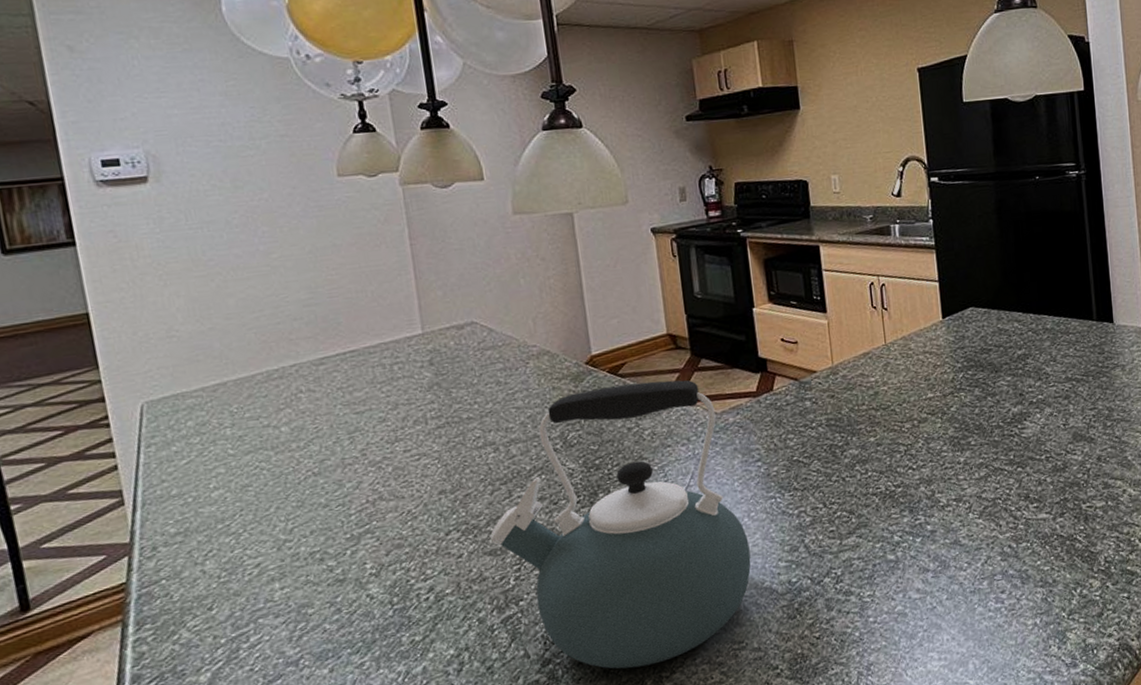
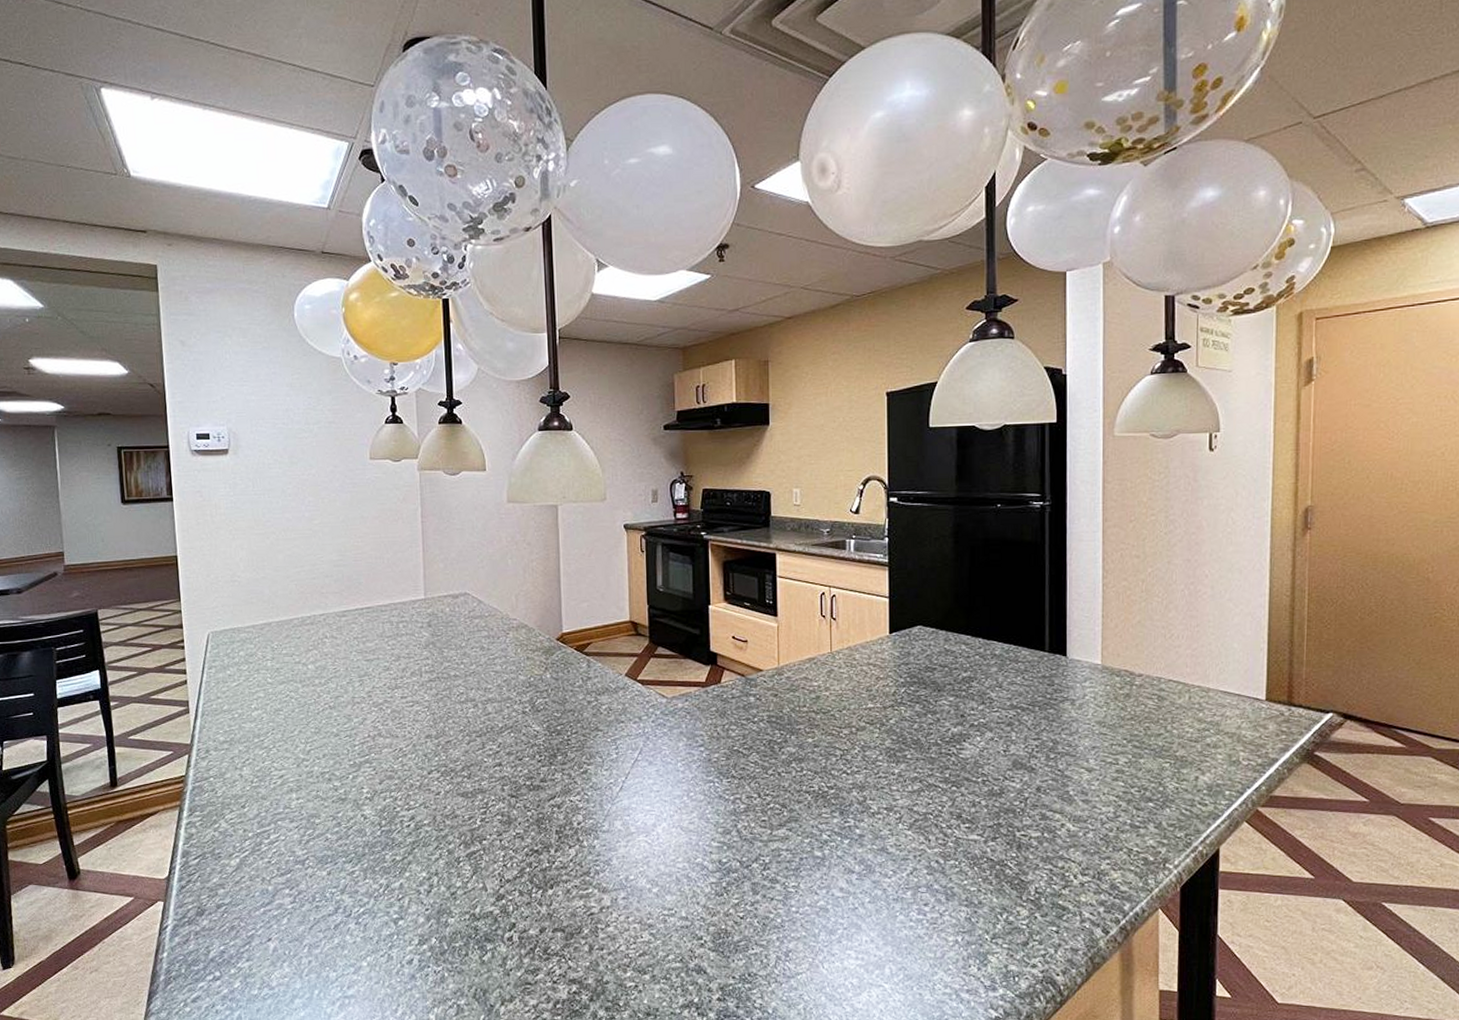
kettle: present [491,379,751,669] -> none [464,662,686,916]

